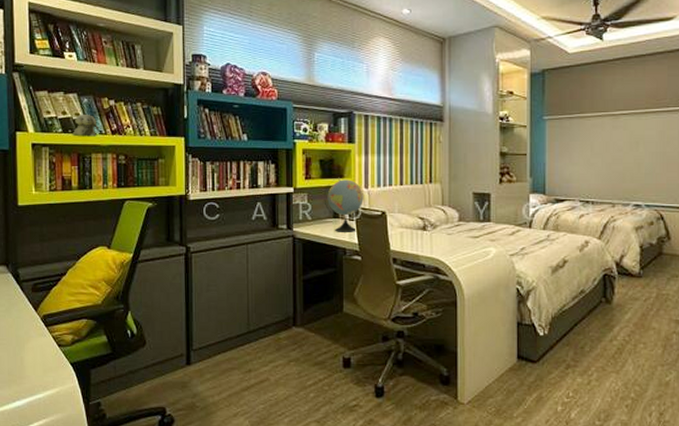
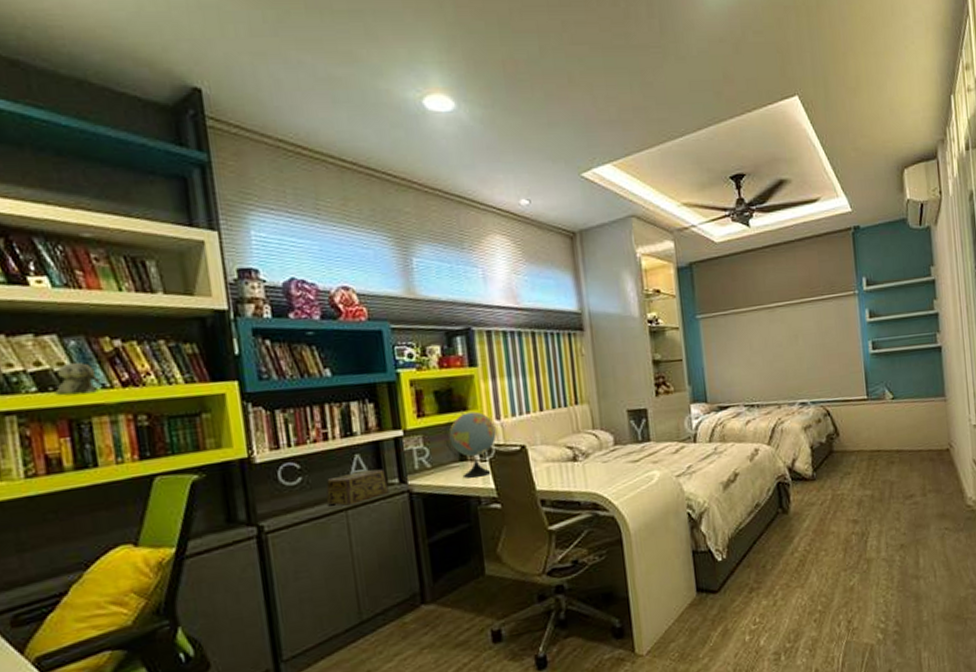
decorative box: none [234,215,279,241] -> present [326,469,389,506]

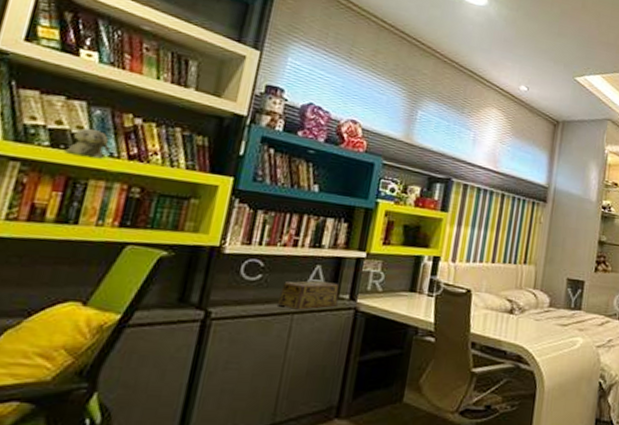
globe: present [444,410,497,478] -> none [401,246,449,310]

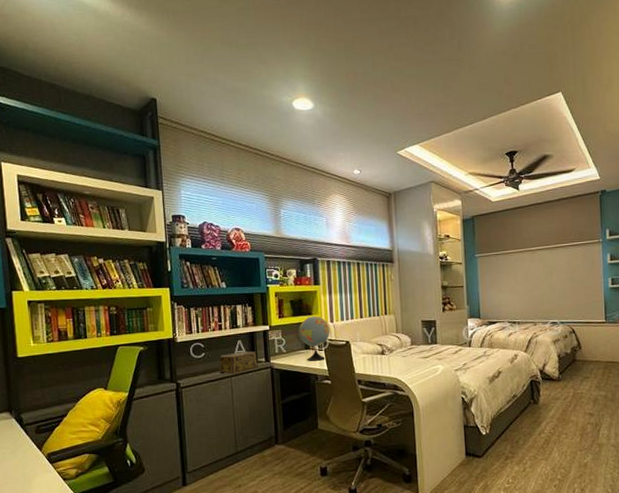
plush toy: present [64,128,110,159] -> none [65,272,90,293]
globe: none [401,246,449,310] -> present [295,314,330,361]

